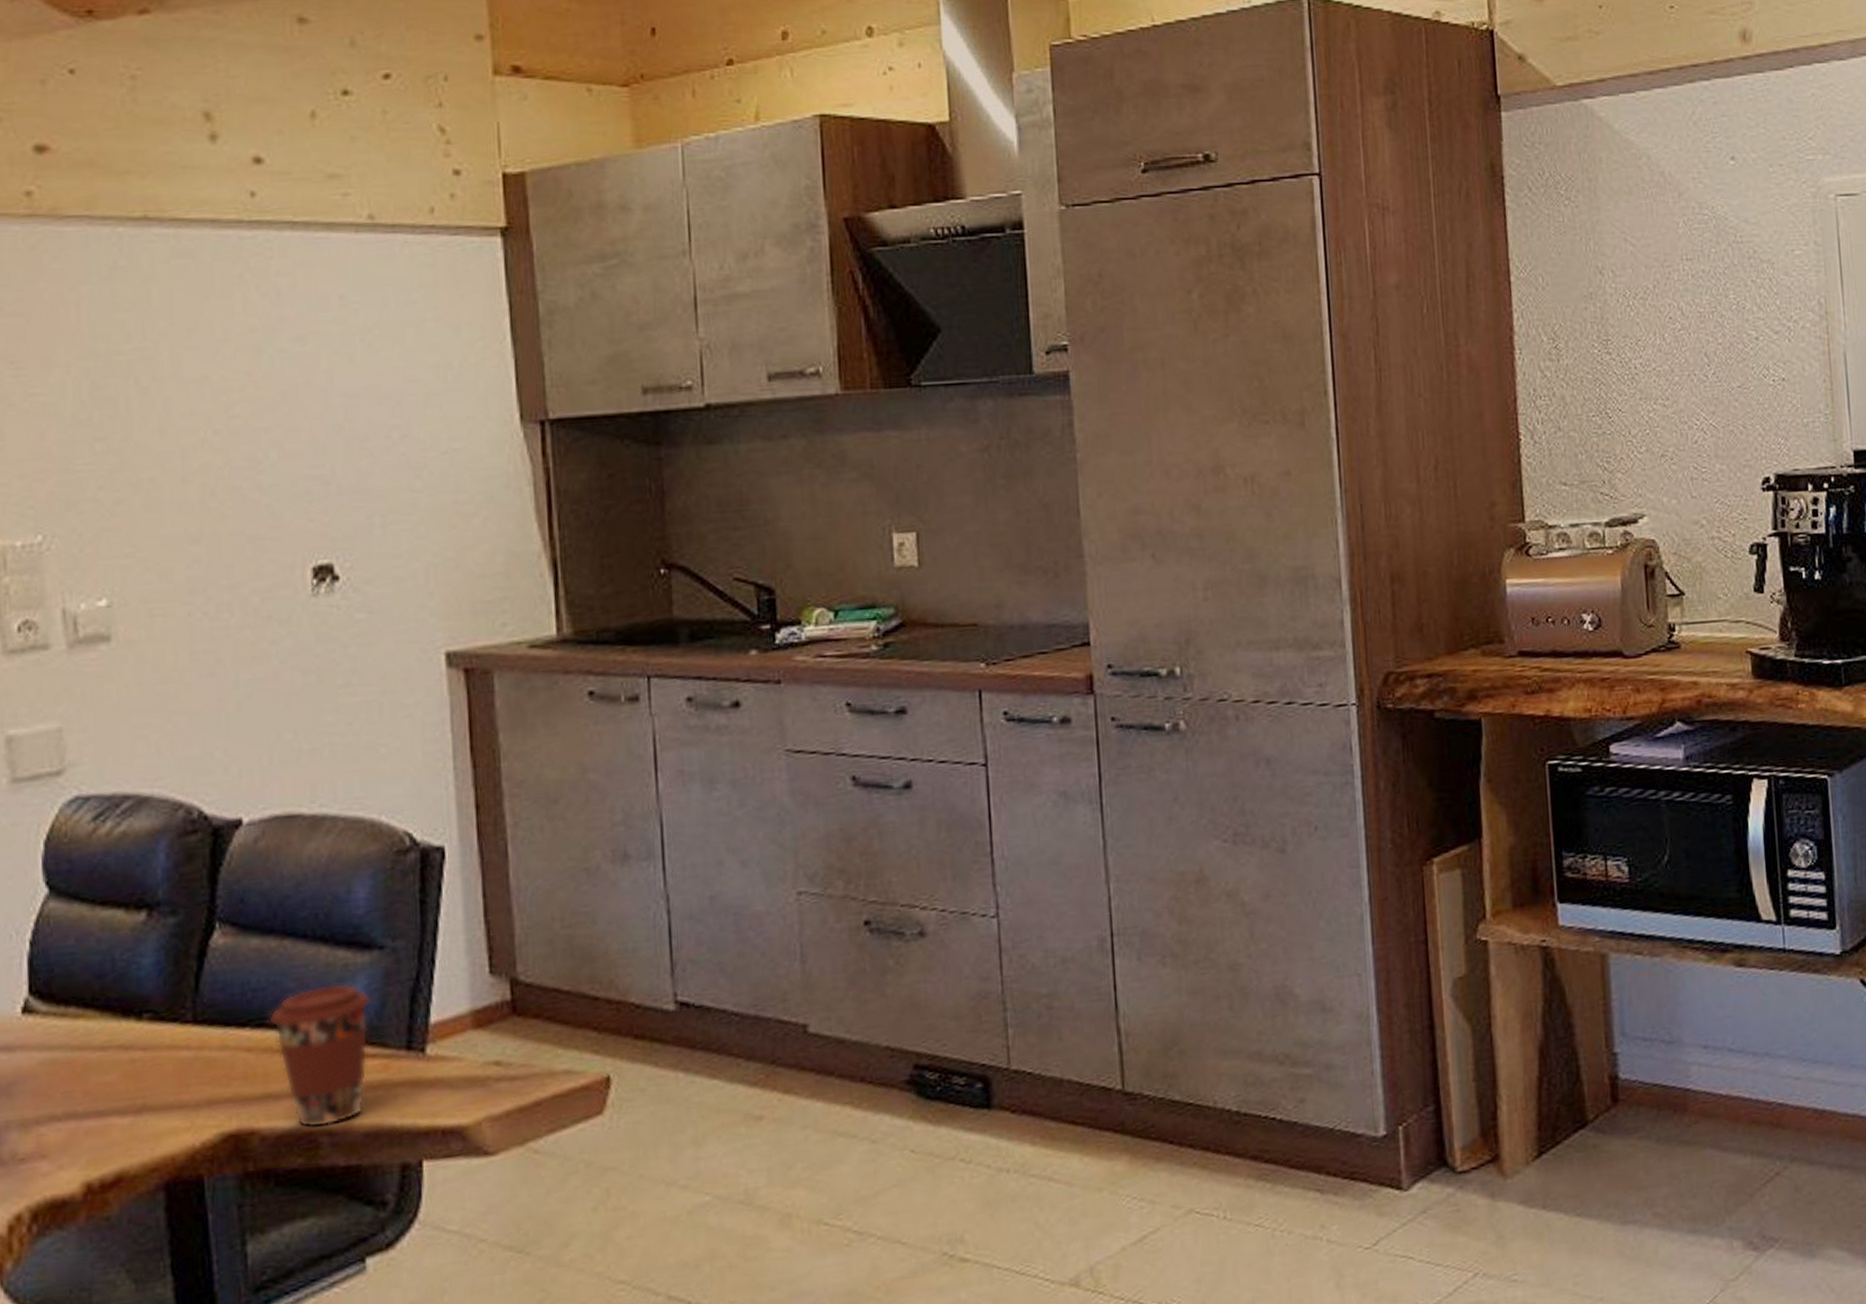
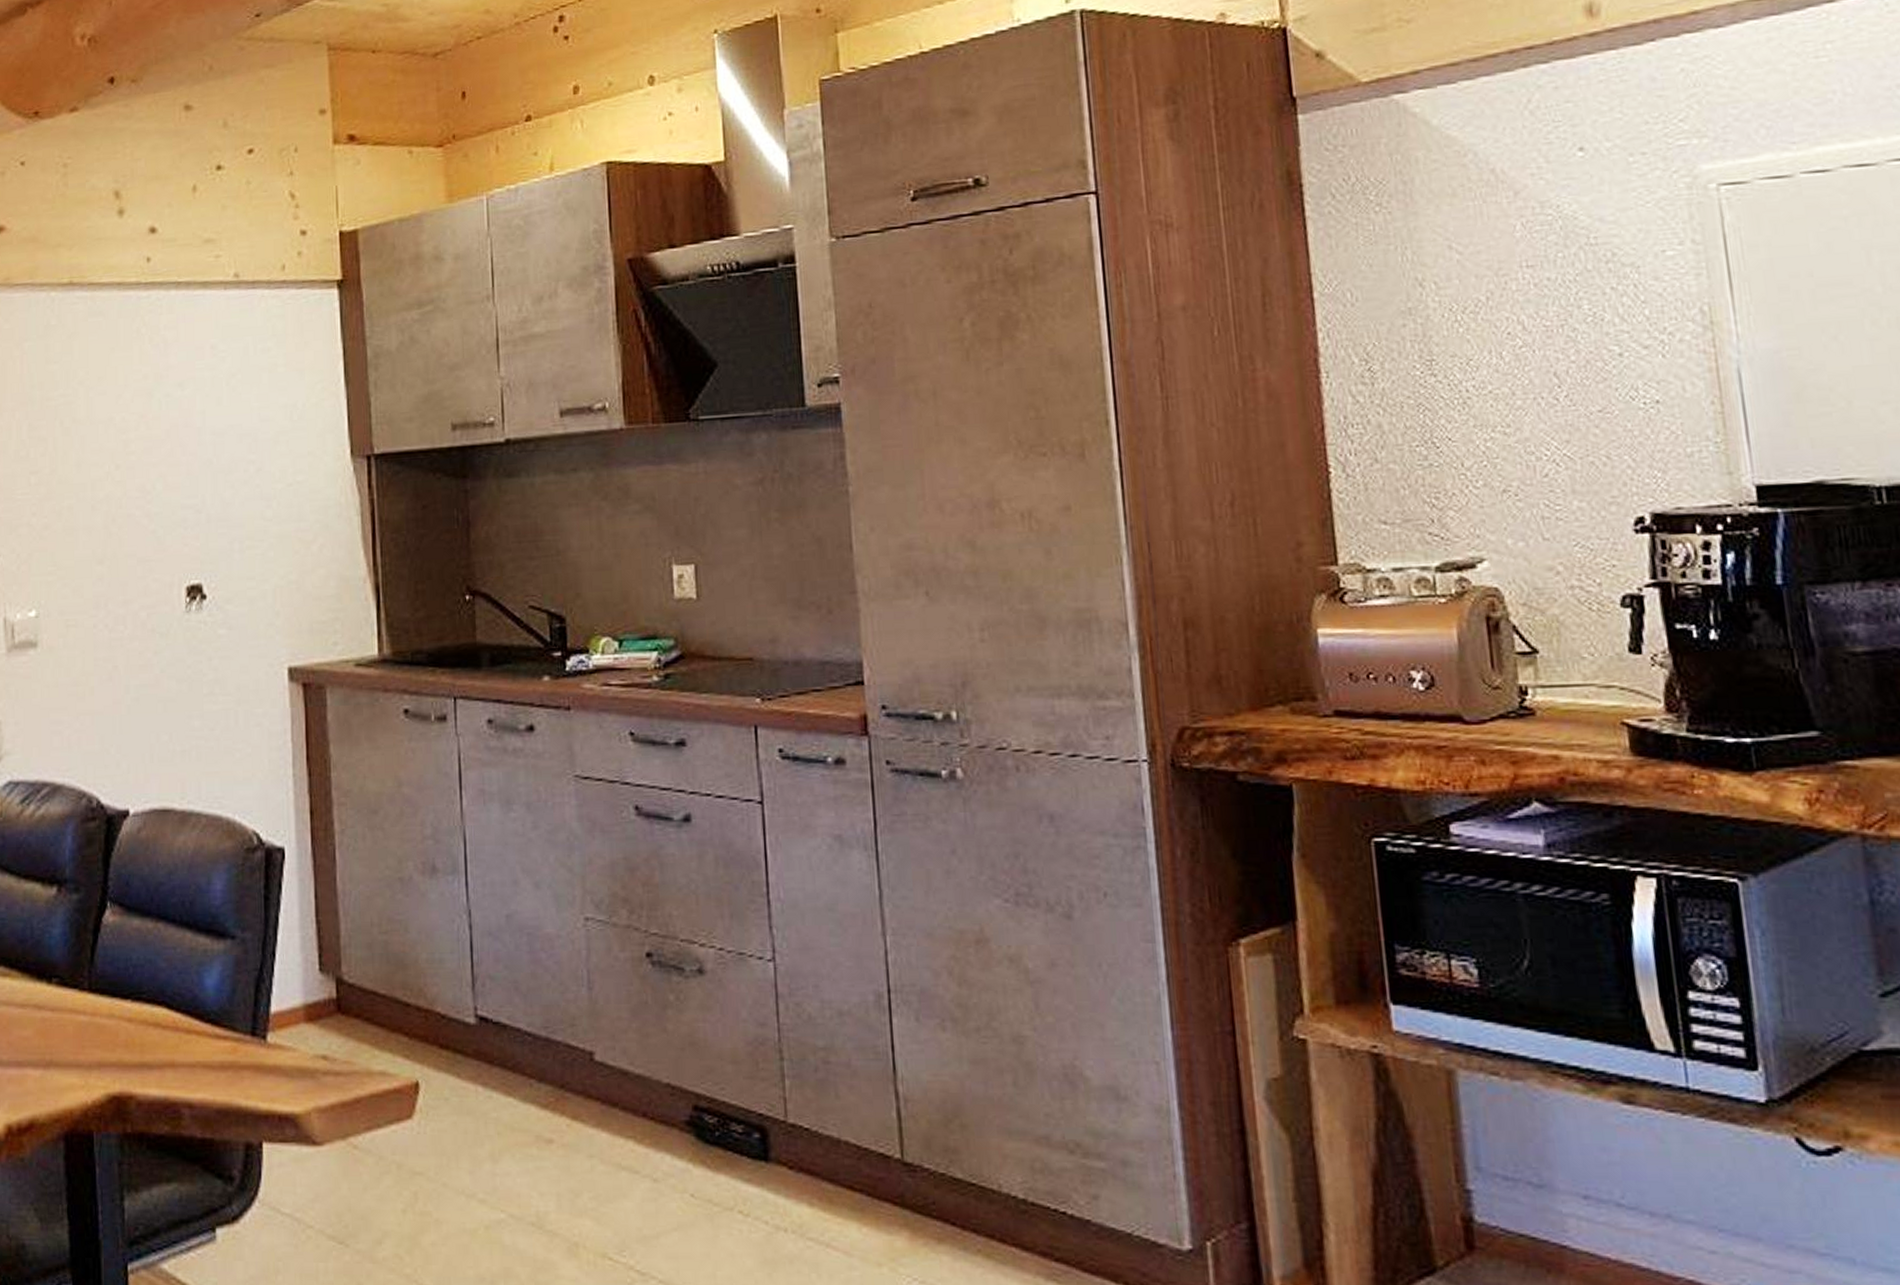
coffee cup: present [269,983,373,1128] -> none [145,967,226,1100]

